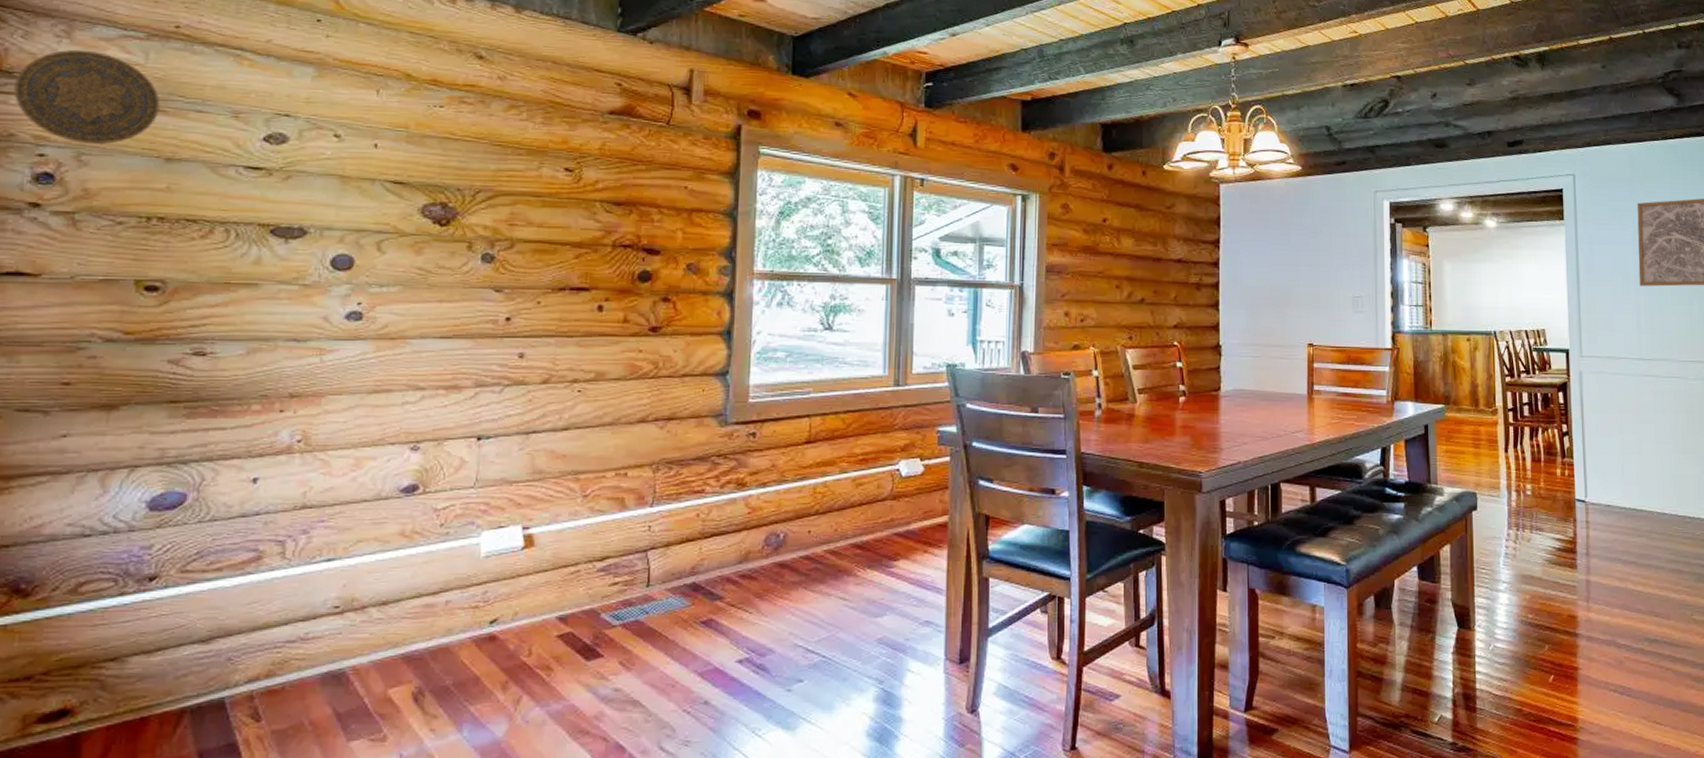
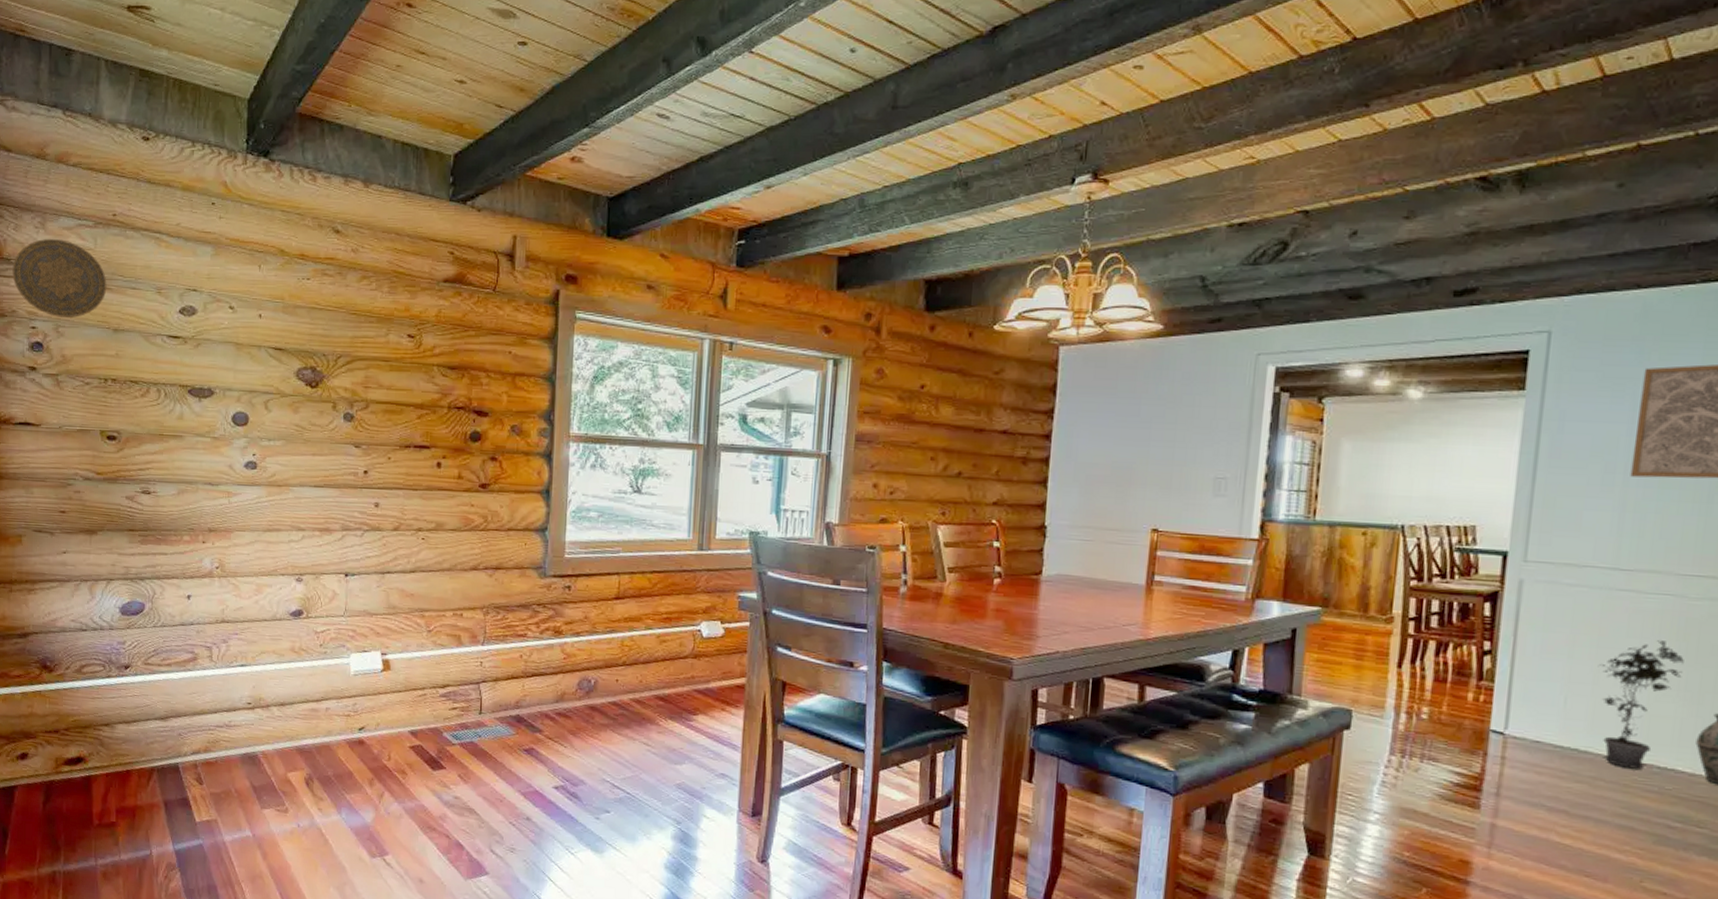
potted plant: none [1641,414,1694,521] -> present [1599,640,1684,769]

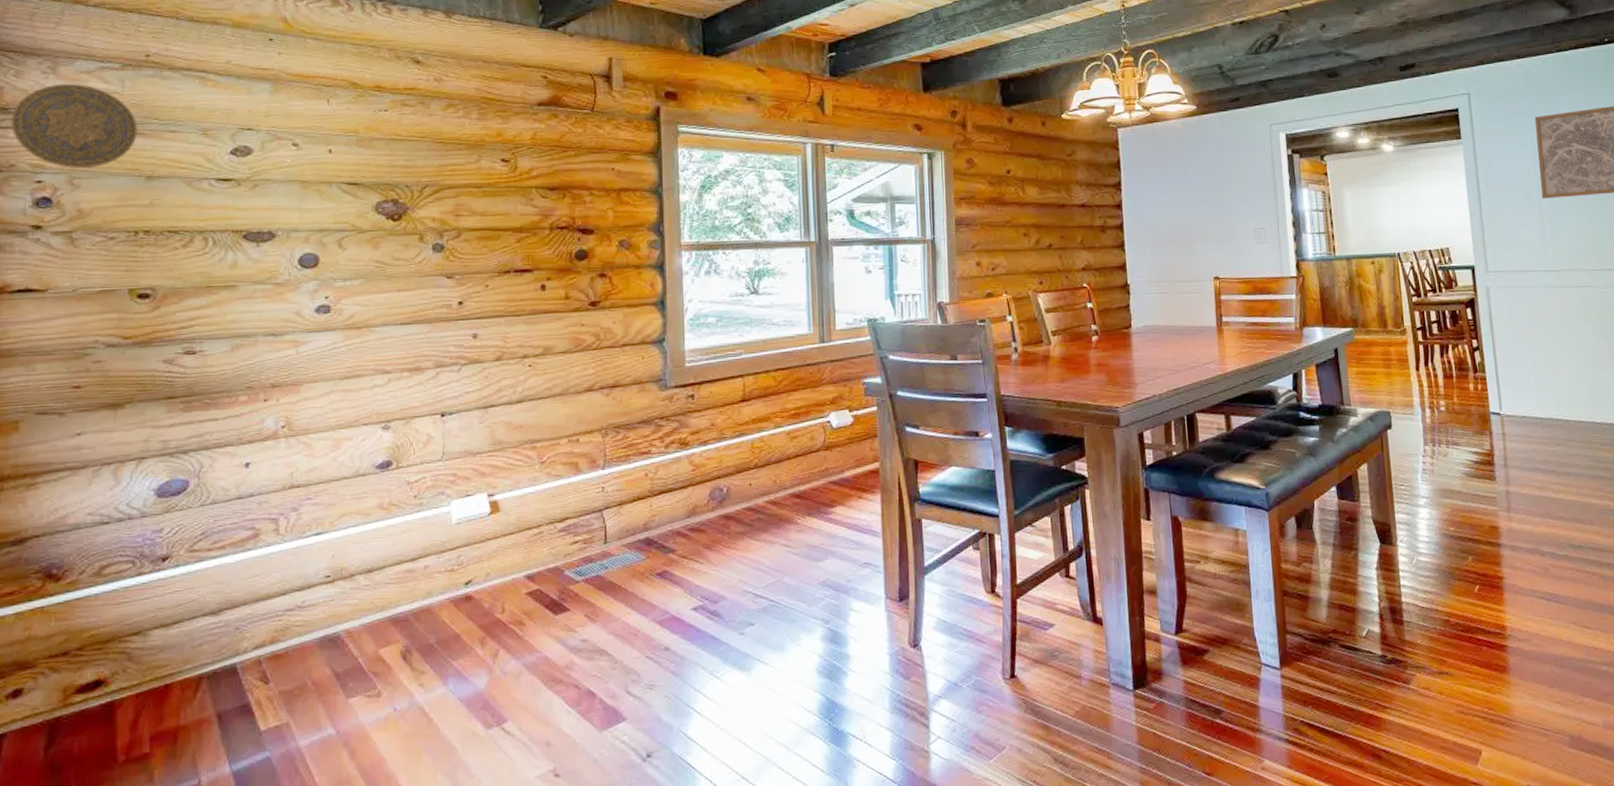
potted plant: present [1599,640,1684,769] -> none [1552,323,1607,428]

